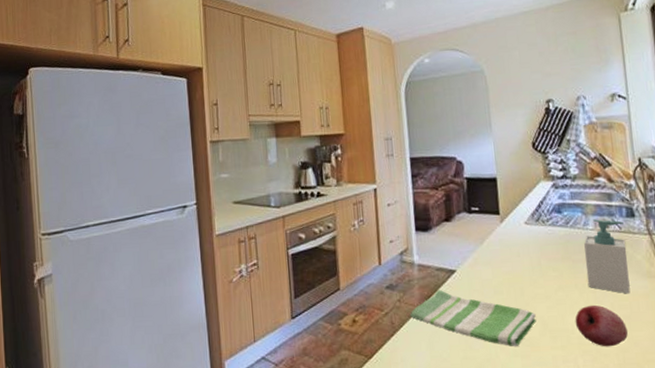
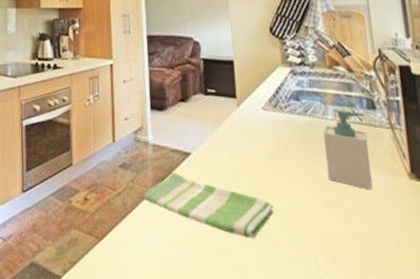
fruit: present [575,304,629,347] -> none [314,199,372,246]

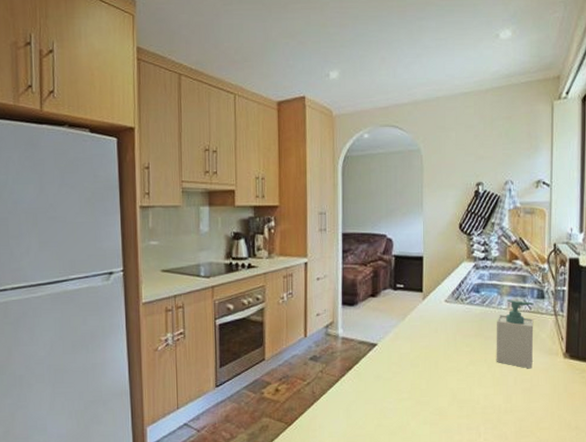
dish towel: present [143,172,274,239] -> none [331,362,446,416]

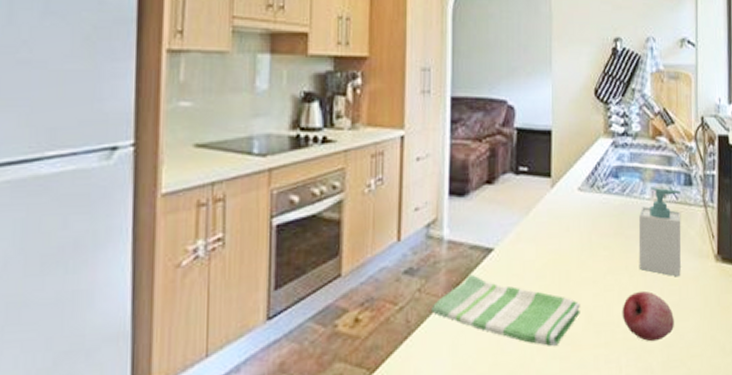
dish towel: none [331,362,446,416] -> present [431,275,580,347]
fruit: none [481,378,527,416] -> present [622,290,675,342]

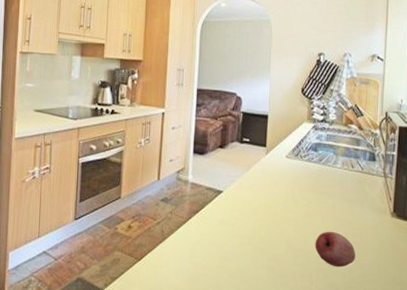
dish towel: present [431,275,580,347] -> none [179,207,284,261]
soap bottle: present [638,187,682,277] -> none [329,159,366,225]

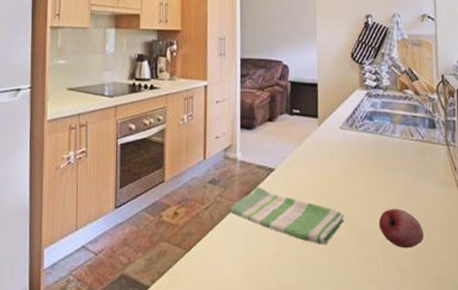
dish towel: none [179,207,284,261] -> present [229,187,344,246]

